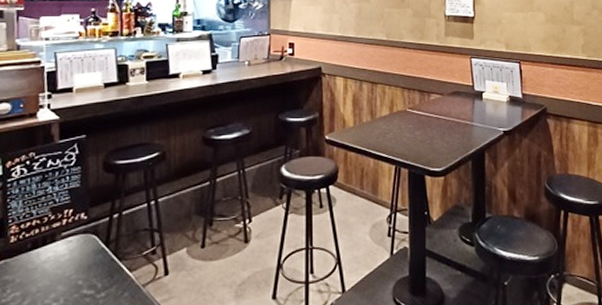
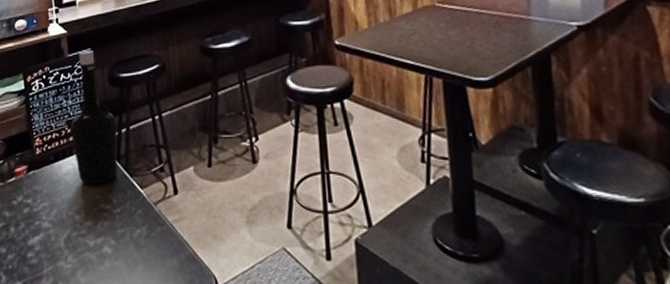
bottle: none [54,138,109,271] -> present [70,51,117,185]

